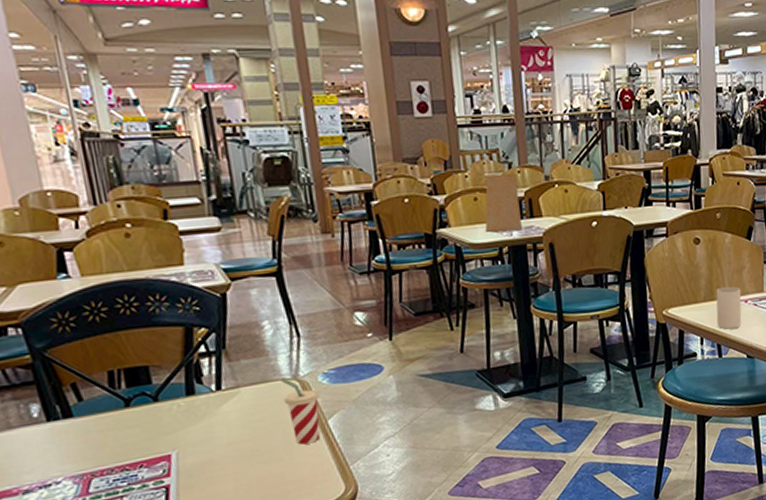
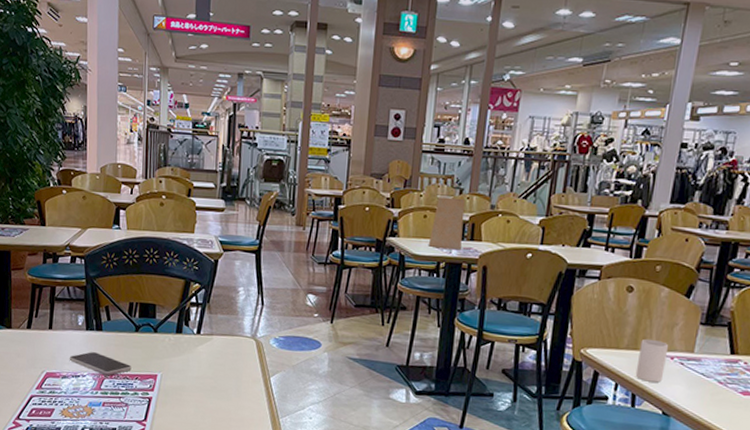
mobile phone: none [28,447,131,475] -> present [69,352,132,376]
beverage cup: present [281,377,321,445] -> none [242,335,269,393]

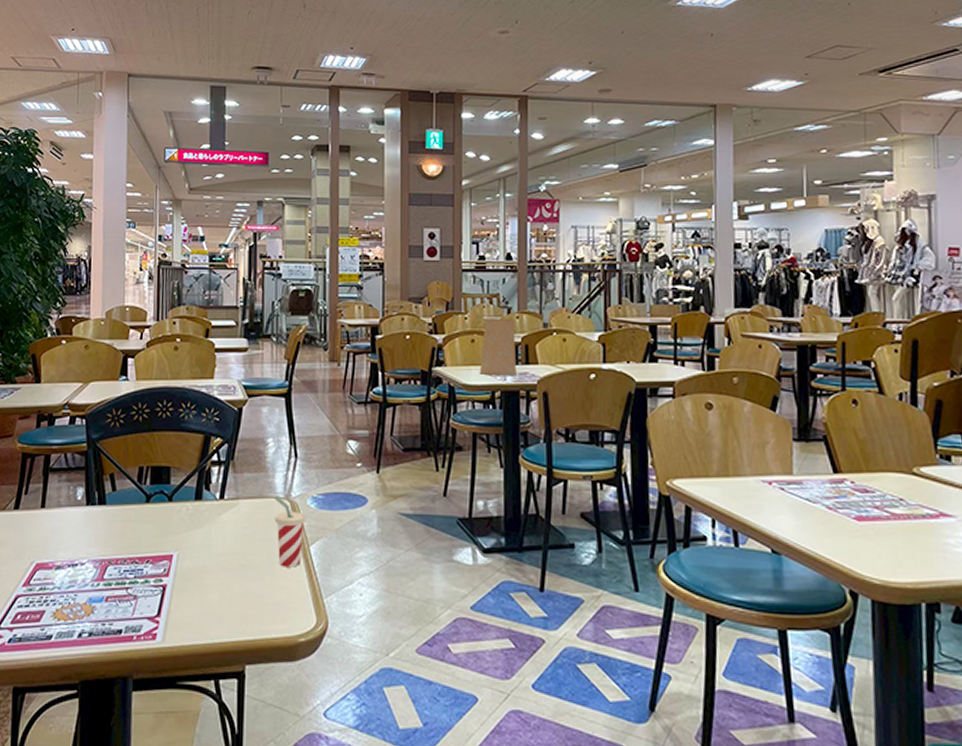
mobile phone: present [69,352,132,376] -> none [65,532,142,562]
beverage cup: none [242,335,269,393] -> present [274,496,306,567]
cup: present [635,338,669,383] -> none [731,462,765,514]

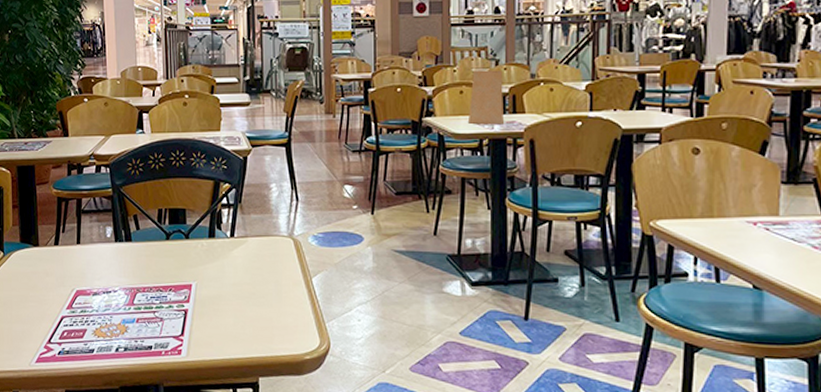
beverage cup: present [274,496,306,567] -> none [279,234,308,296]

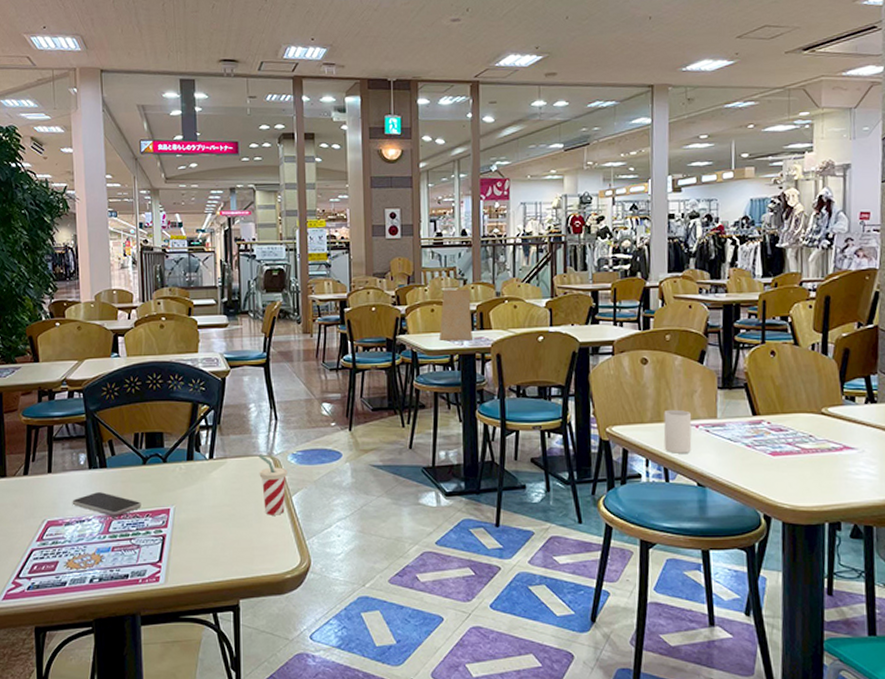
mobile phone: none [99,265,165,290] -> present [72,492,141,517]
beverage cup: none [279,234,308,296] -> present [259,454,288,515]
cup: none [715,204,750,253] -> present [663,409,692,453]

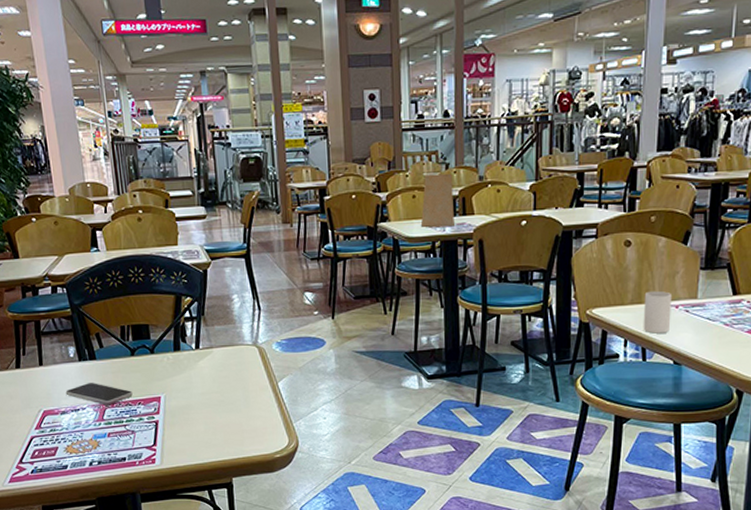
beverage cup: present [259,454,288,515] -> none [244,343,273,401]

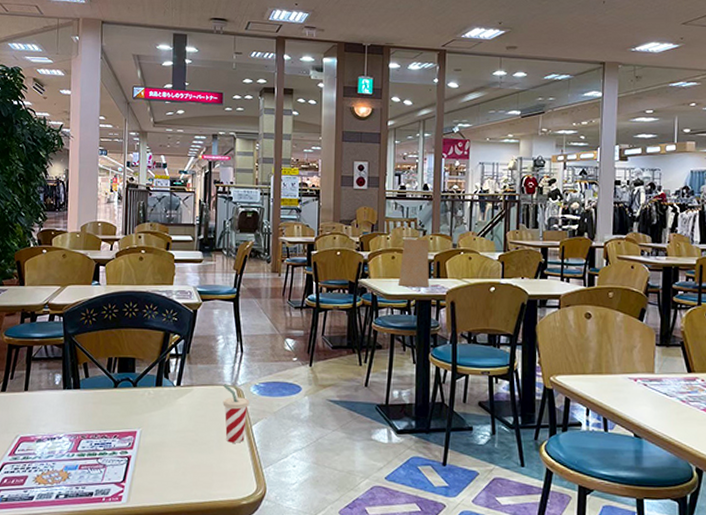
mobile phone: present [65,383,133,406] -> none [45,412,110,437]
beverage cup: none [244,343,273,401] -> present [222,384,250,443]
cup: present [643,290,673,334] -> none [604,362,631,405]

